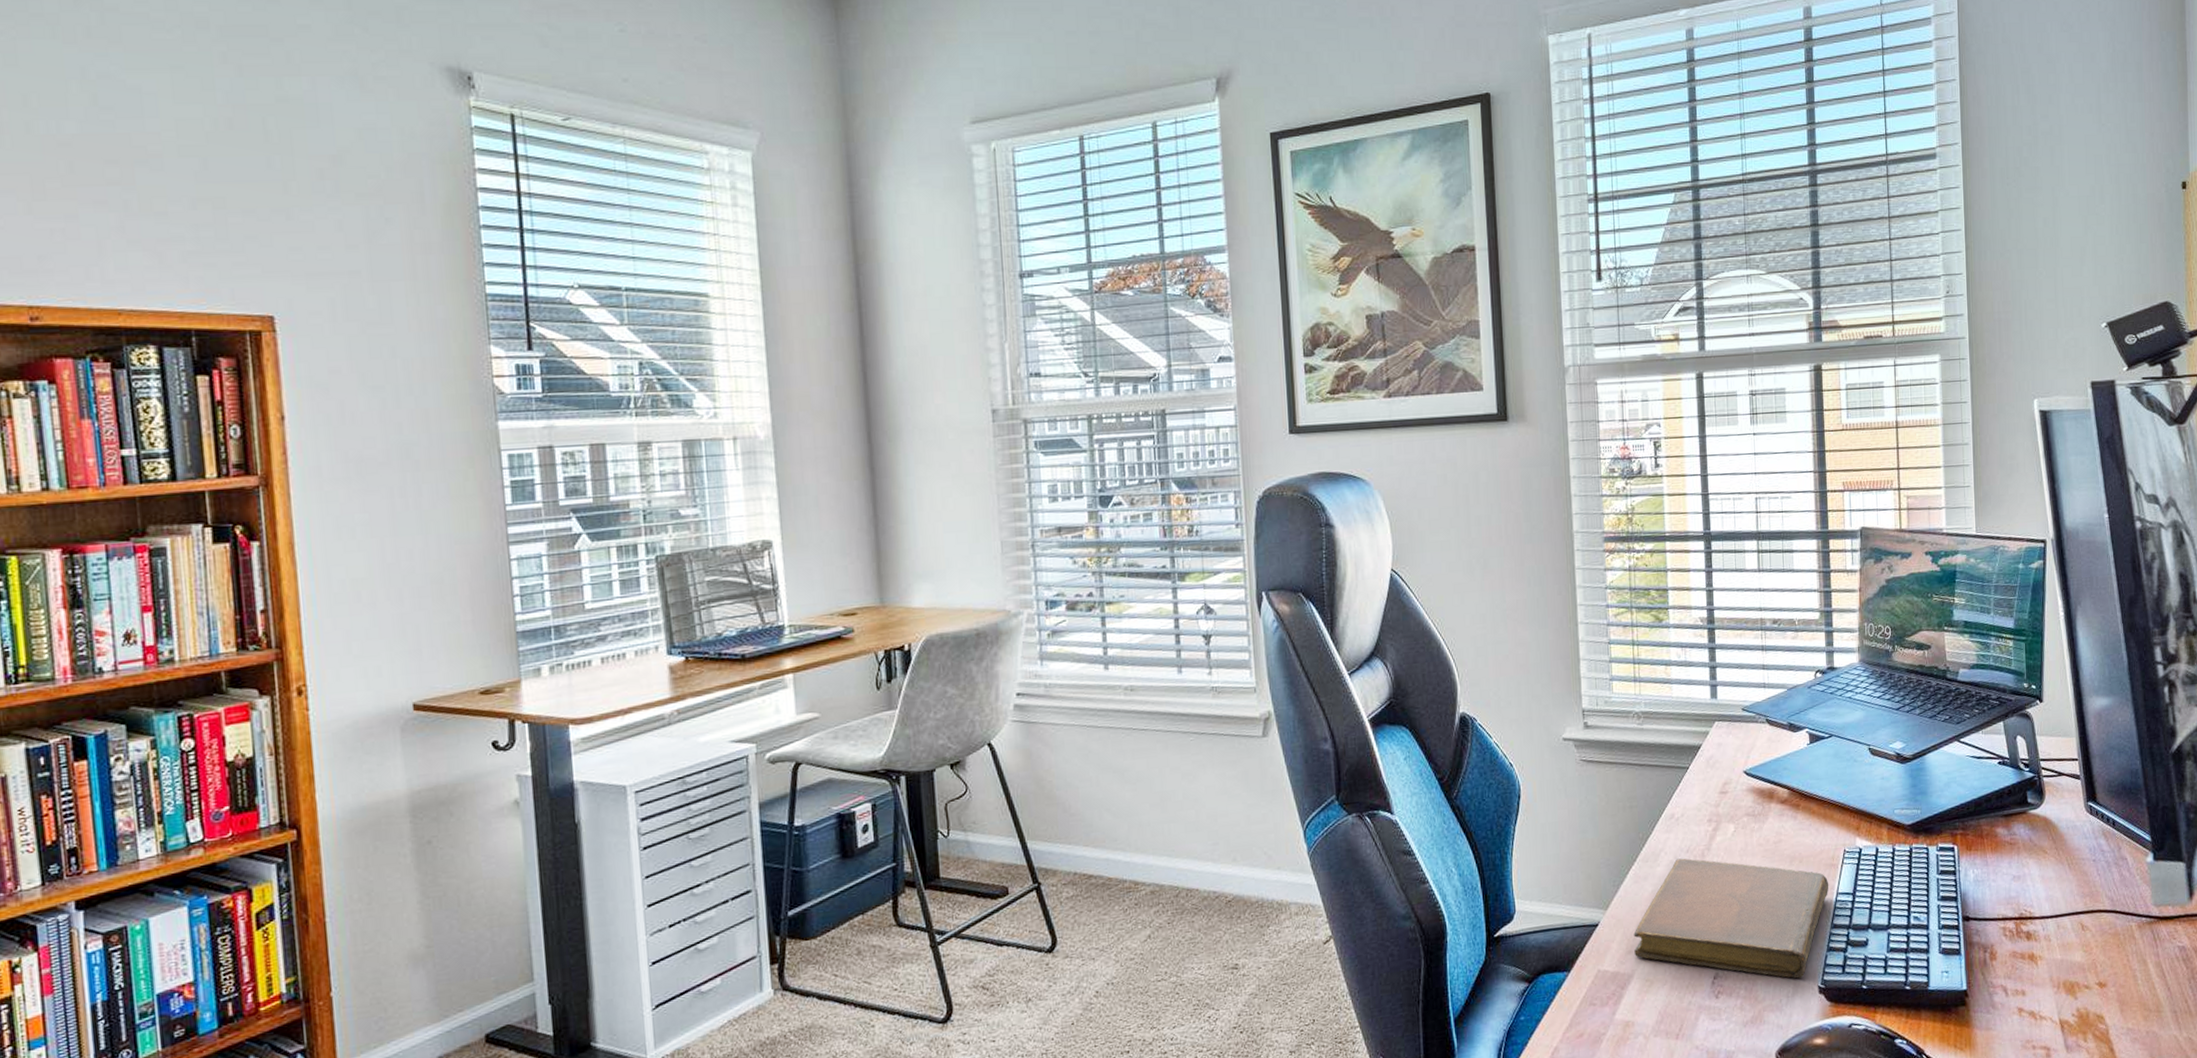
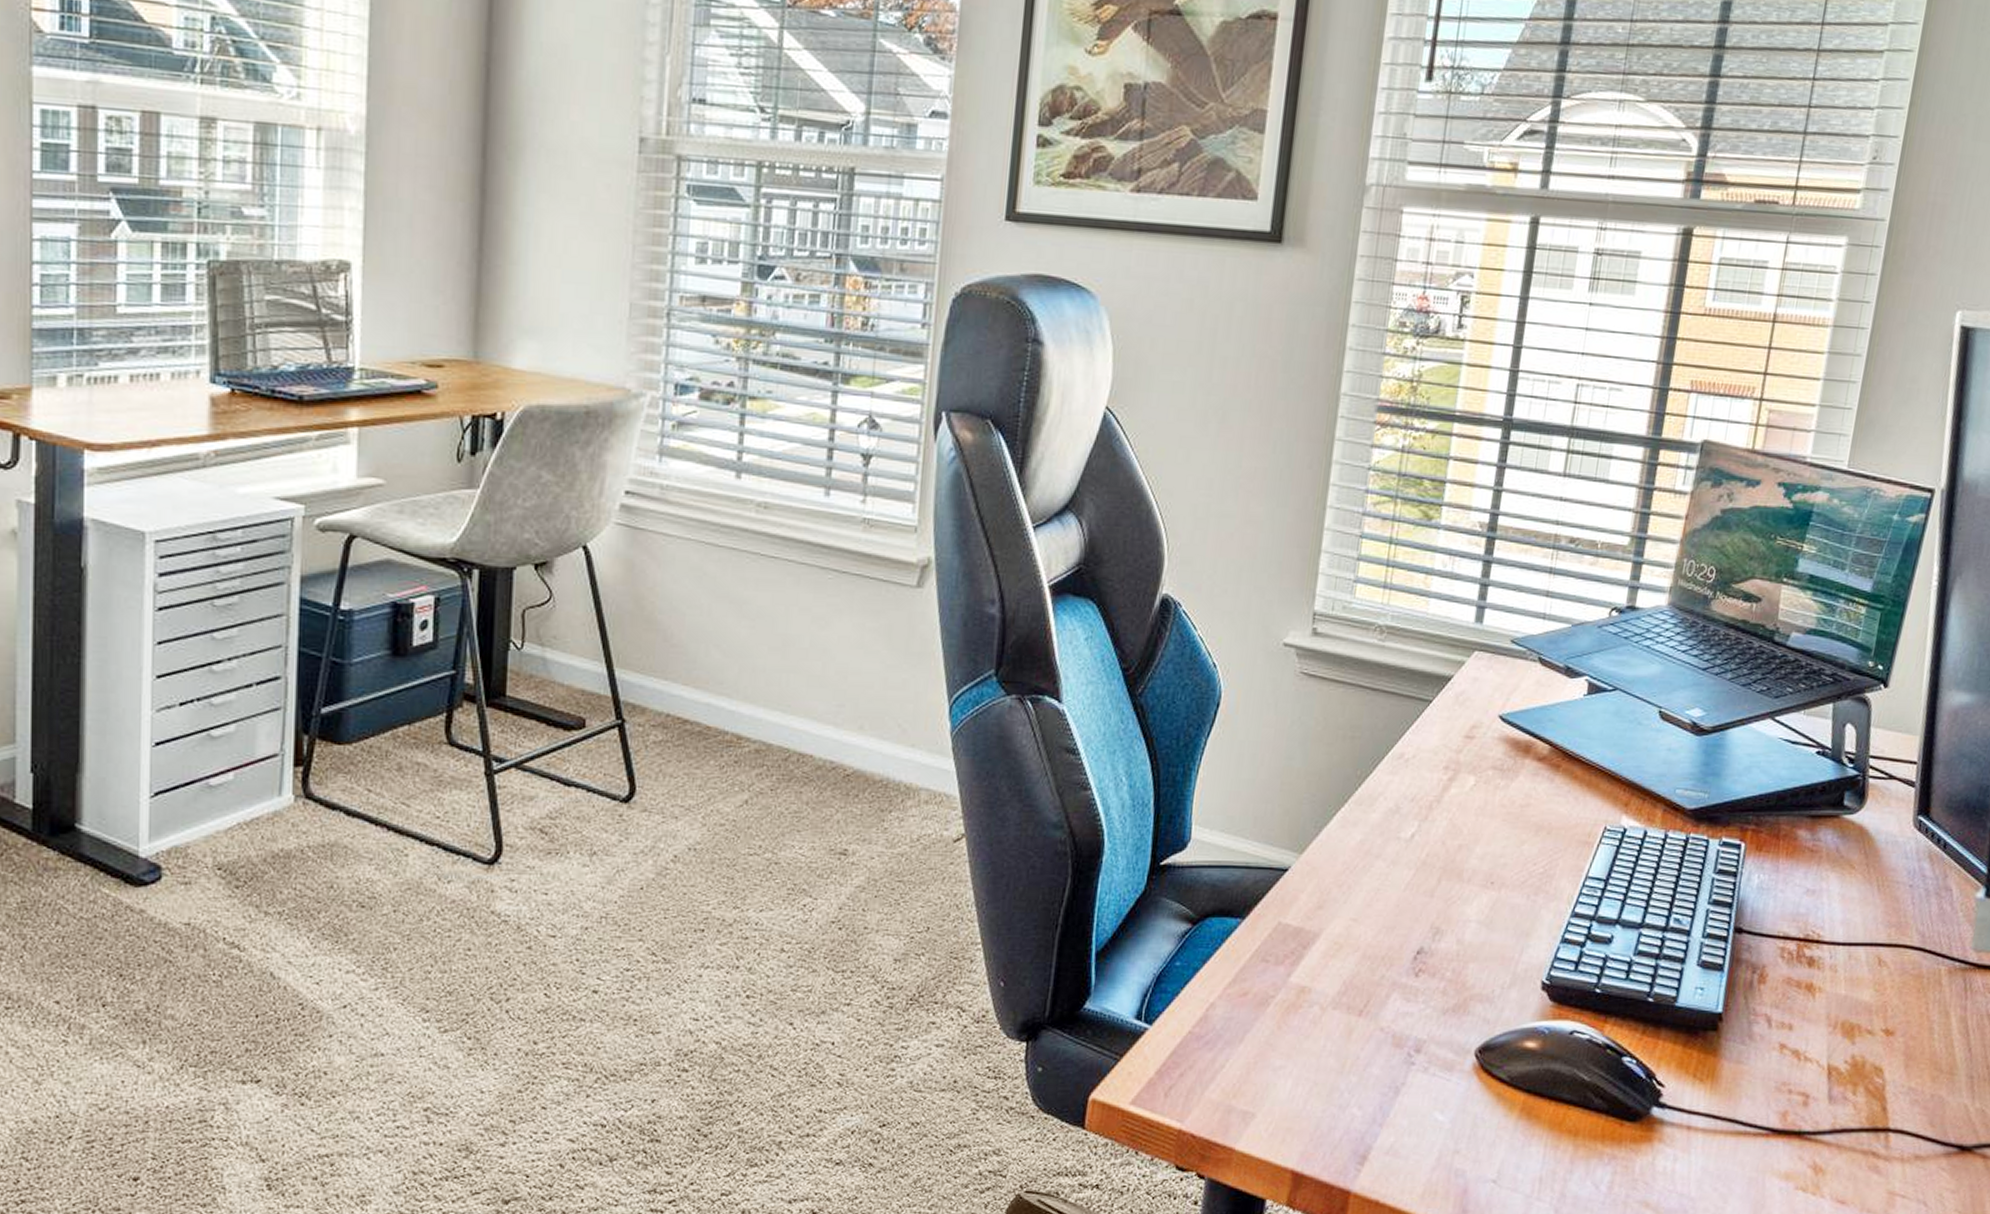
notebook: present [1633,858,1829,979] -> none [1326,807,1579,969]

